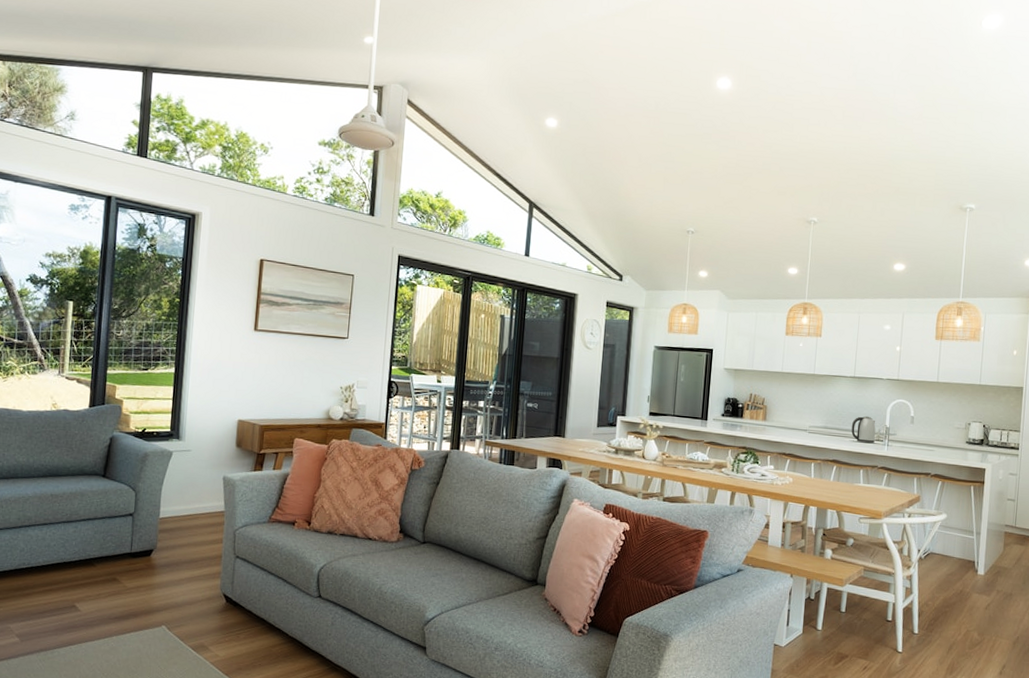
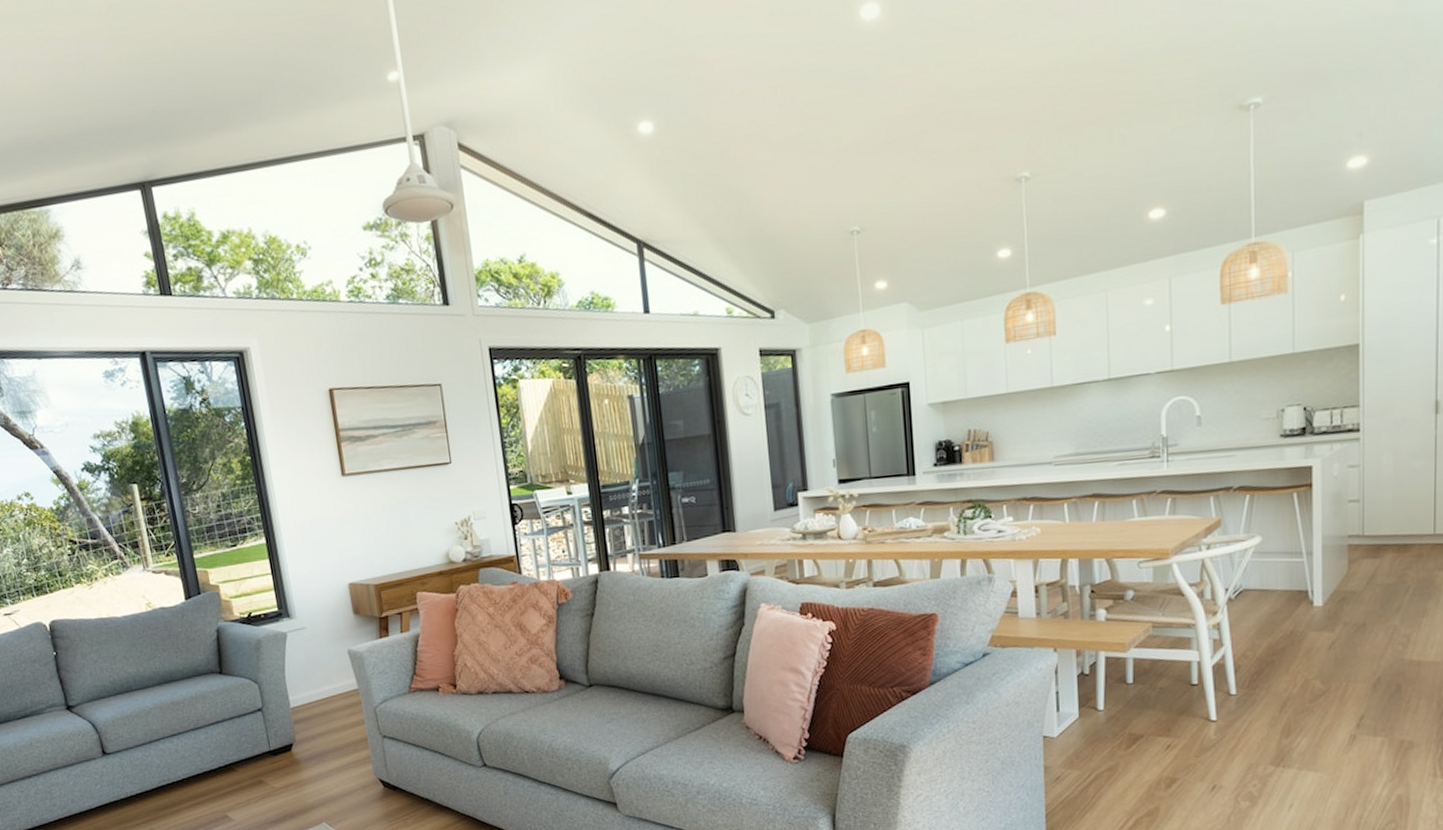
kettle: present [851,416,876,444] -> none [1114,427,1148,465]

